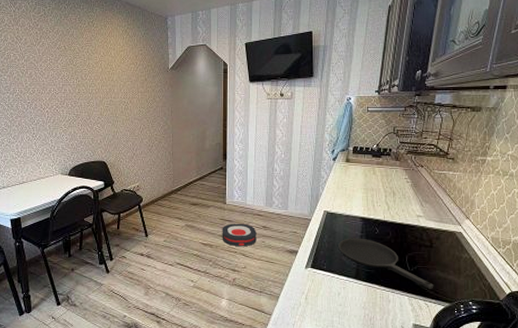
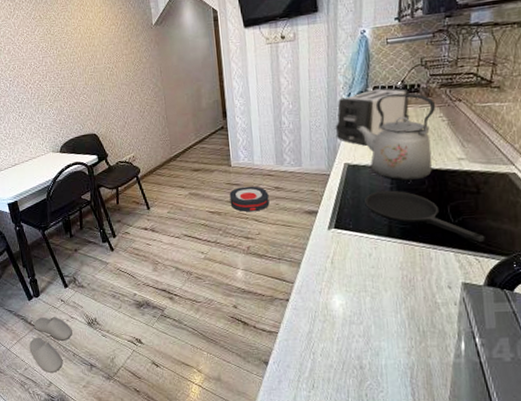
toaster: none [319,149,382,197] -> present [335,88,410,146]
kettle: none [337,154,403,231] -> present [357,93,436,182]

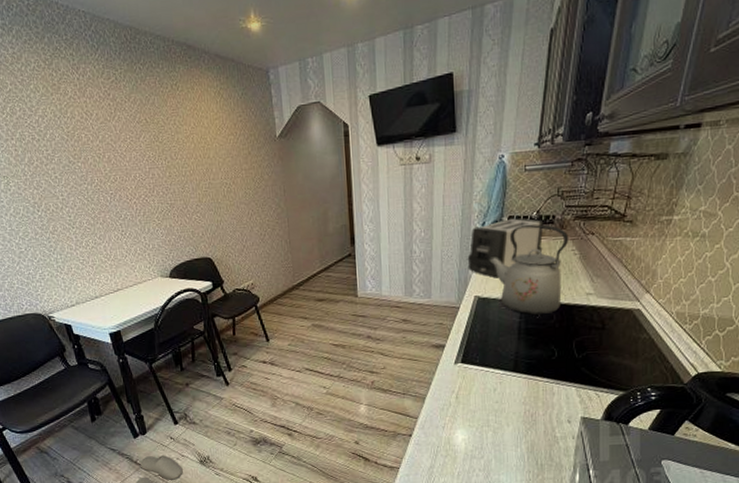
robot vacuum: present [229,186,270,212] -> none [355,318,396,345]
frying pan: present [364,190,485,242] -> none [493,324,606,377]

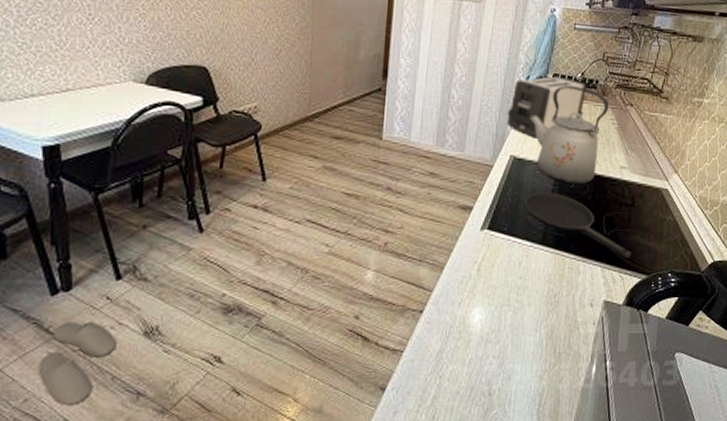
frying pan: none [493,324,606,377] -> present [524,192,632,258]

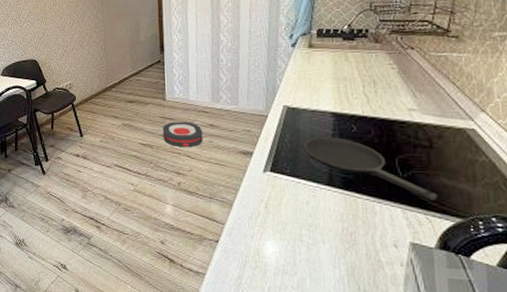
robot vacuum: none [373,167,421,199] -> present [162,121,203,146]
toaster: present [506,76,587,139] -> none [275,31,356,89]
kettle: present [529,85,610,185] -> none [298,37,386,129]

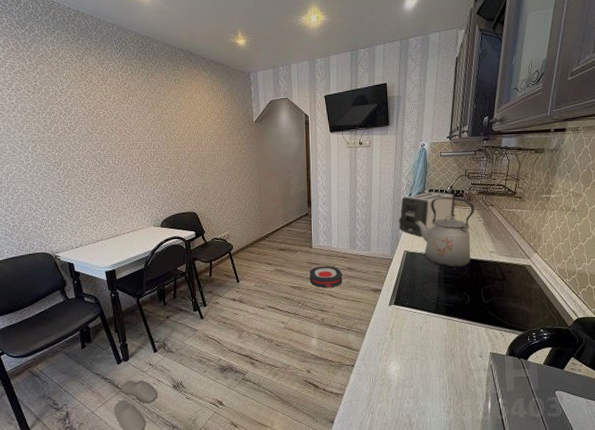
toaster: none [275,31,356,89] -> present [398,191,456,237]
kettle: none [298,37,386,129] -> present [415,196,475,268]
frying pan: present [304,137,438,200] -> none [419,275,508,319]

